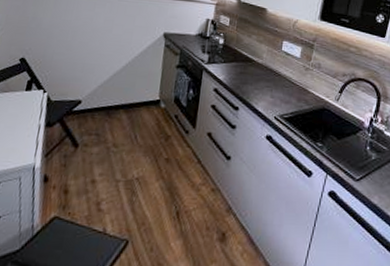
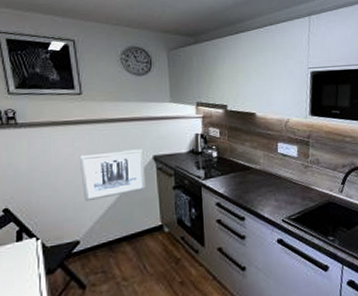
wall art: none [93,21,156,65] -> present [79,149,146,202]

